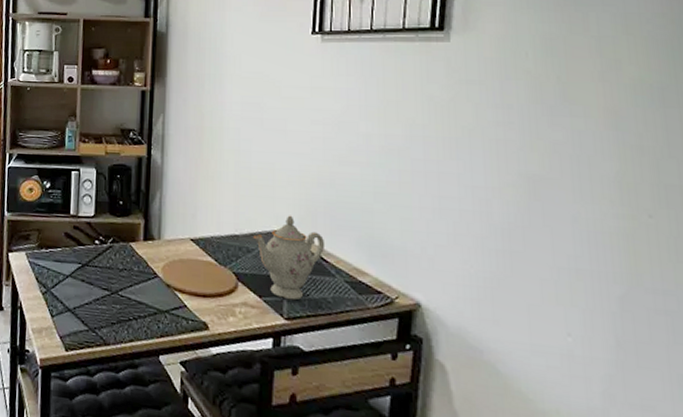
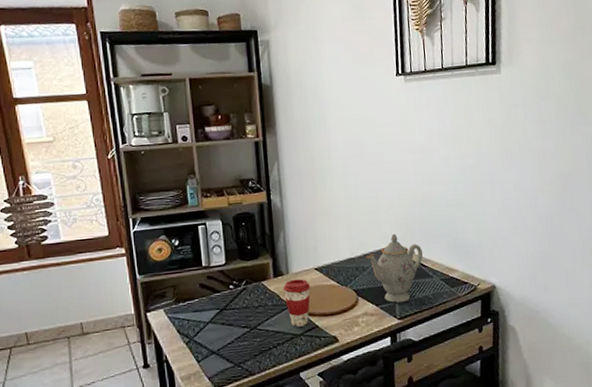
coffee cup: none [152,246,184,303] -> present [282,279,311,327]

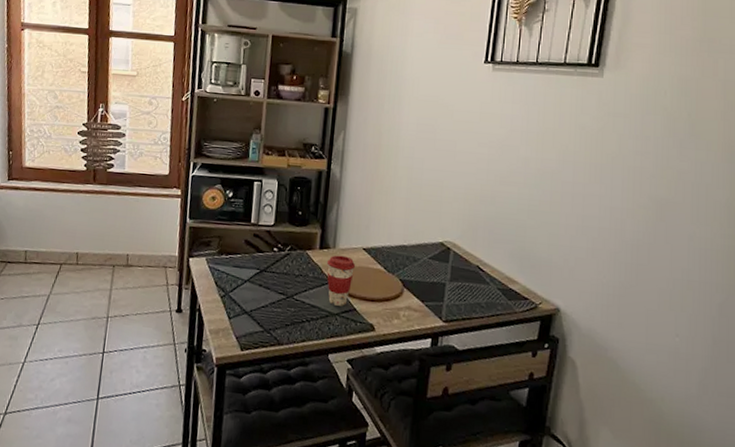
teapot: present [366,233,423,303] -> none [419,228,483,305]

